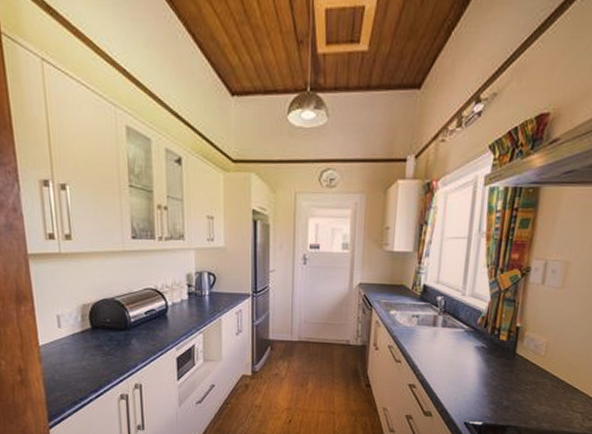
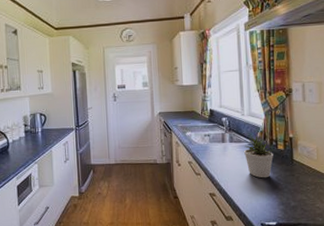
potted plant: none [458,320,495,372] -> present [244,135,274,178]

